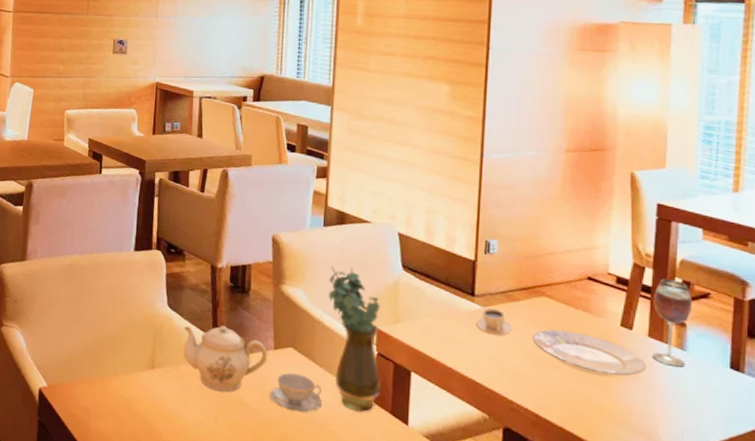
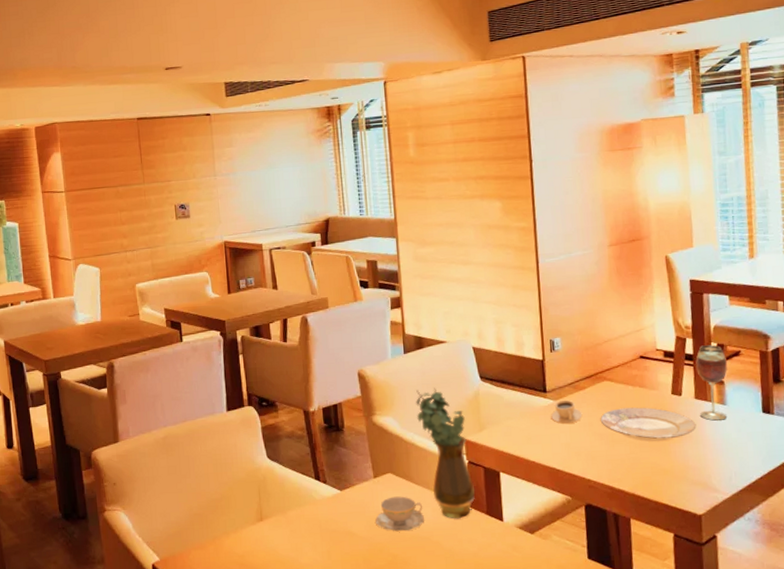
teapot: present [183,325,267,392] -> none [285,465,369,528]

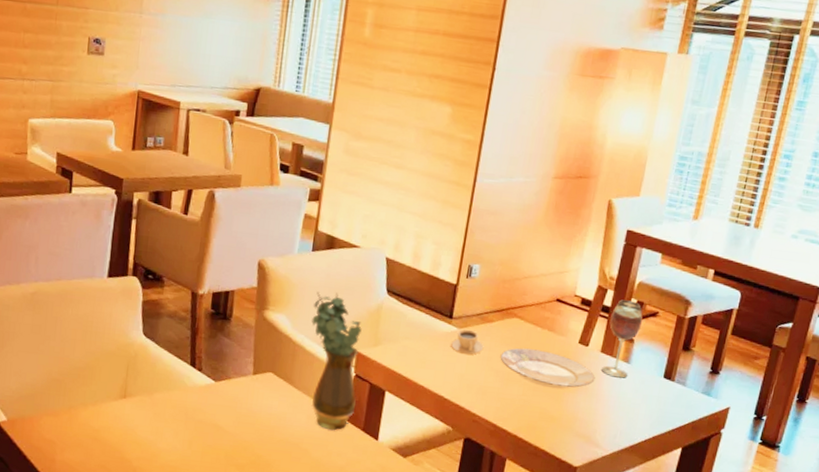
teacup: present [375,496,424,532] -> none [245,396,299,435]

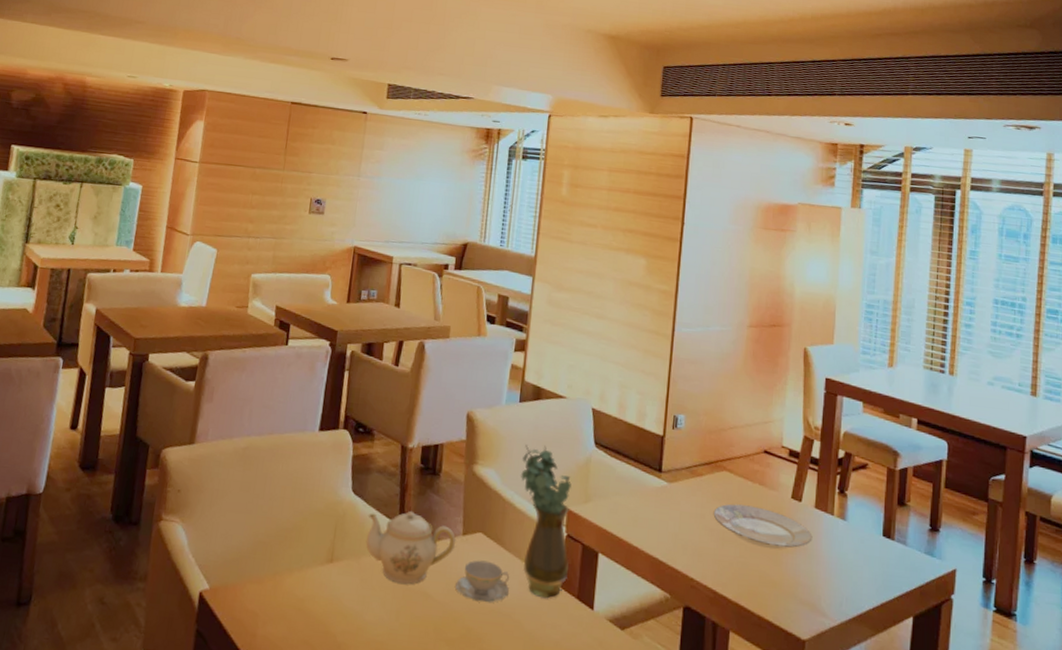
teapot: none [158,352,246,417] -> present [365,510,456,584]
teacup: none [245,396,299,435] -> present [455,560,510,604]
cup: present [451,329,484,355] -> none [662,484,696,512]
wineglass: present [601,299,643,378] -> none [818,450,853,537]

